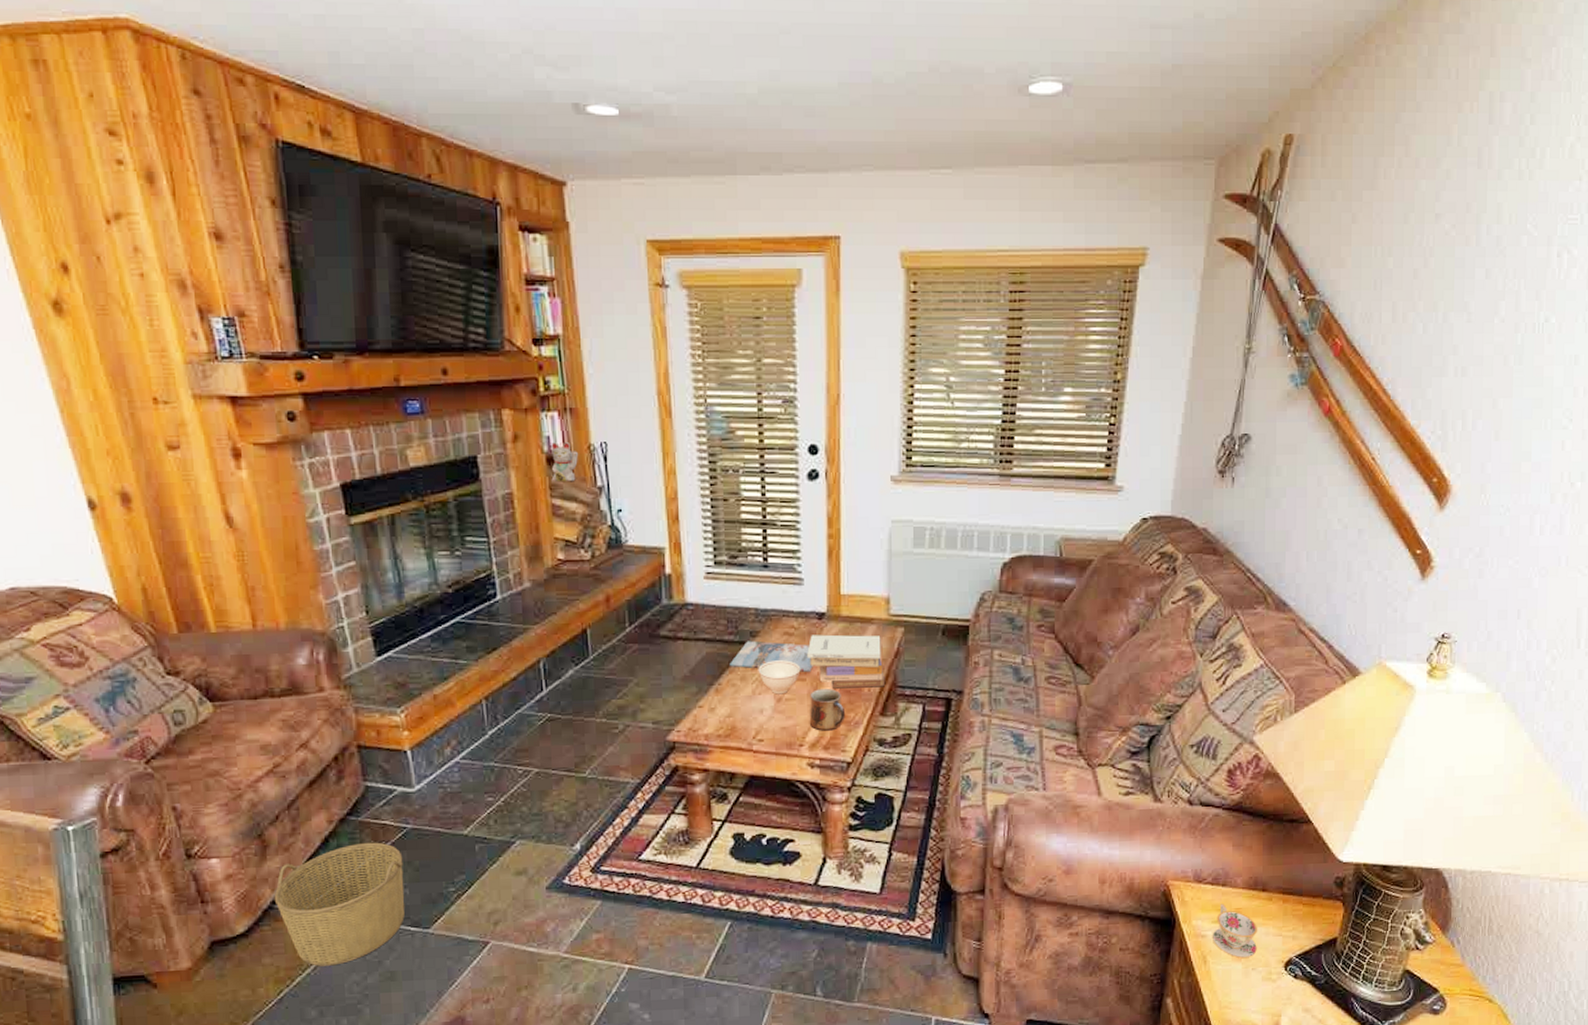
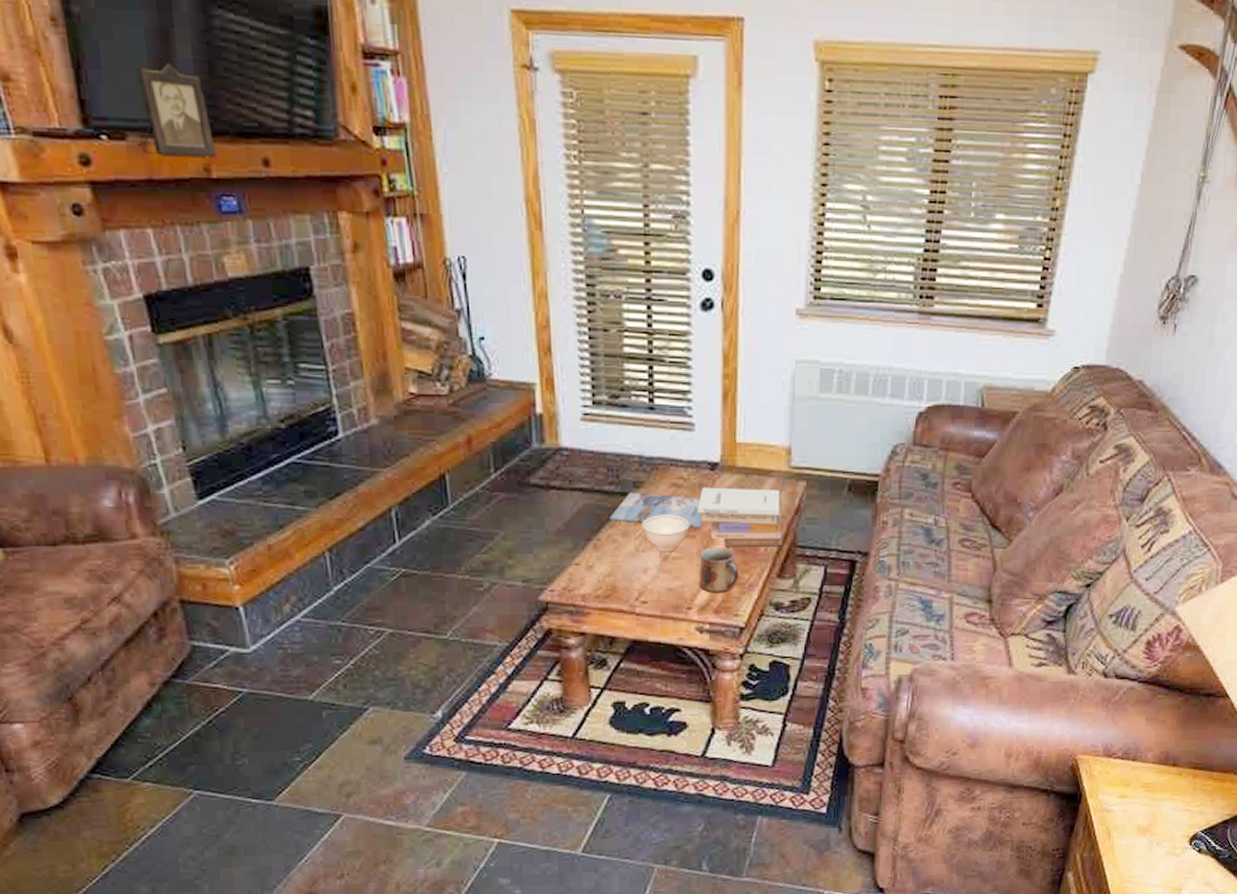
basket: present [274,842,406,966] -> none [91,707,245,840]
photo frame: none [344,297,405,369] -> present [137,63,217,156]
decorative figurine: present [551,442,578,482] -> none [399,254,432,303]
teacup: present [1213,904,1258,958] -> none [1118,778,1166,832]

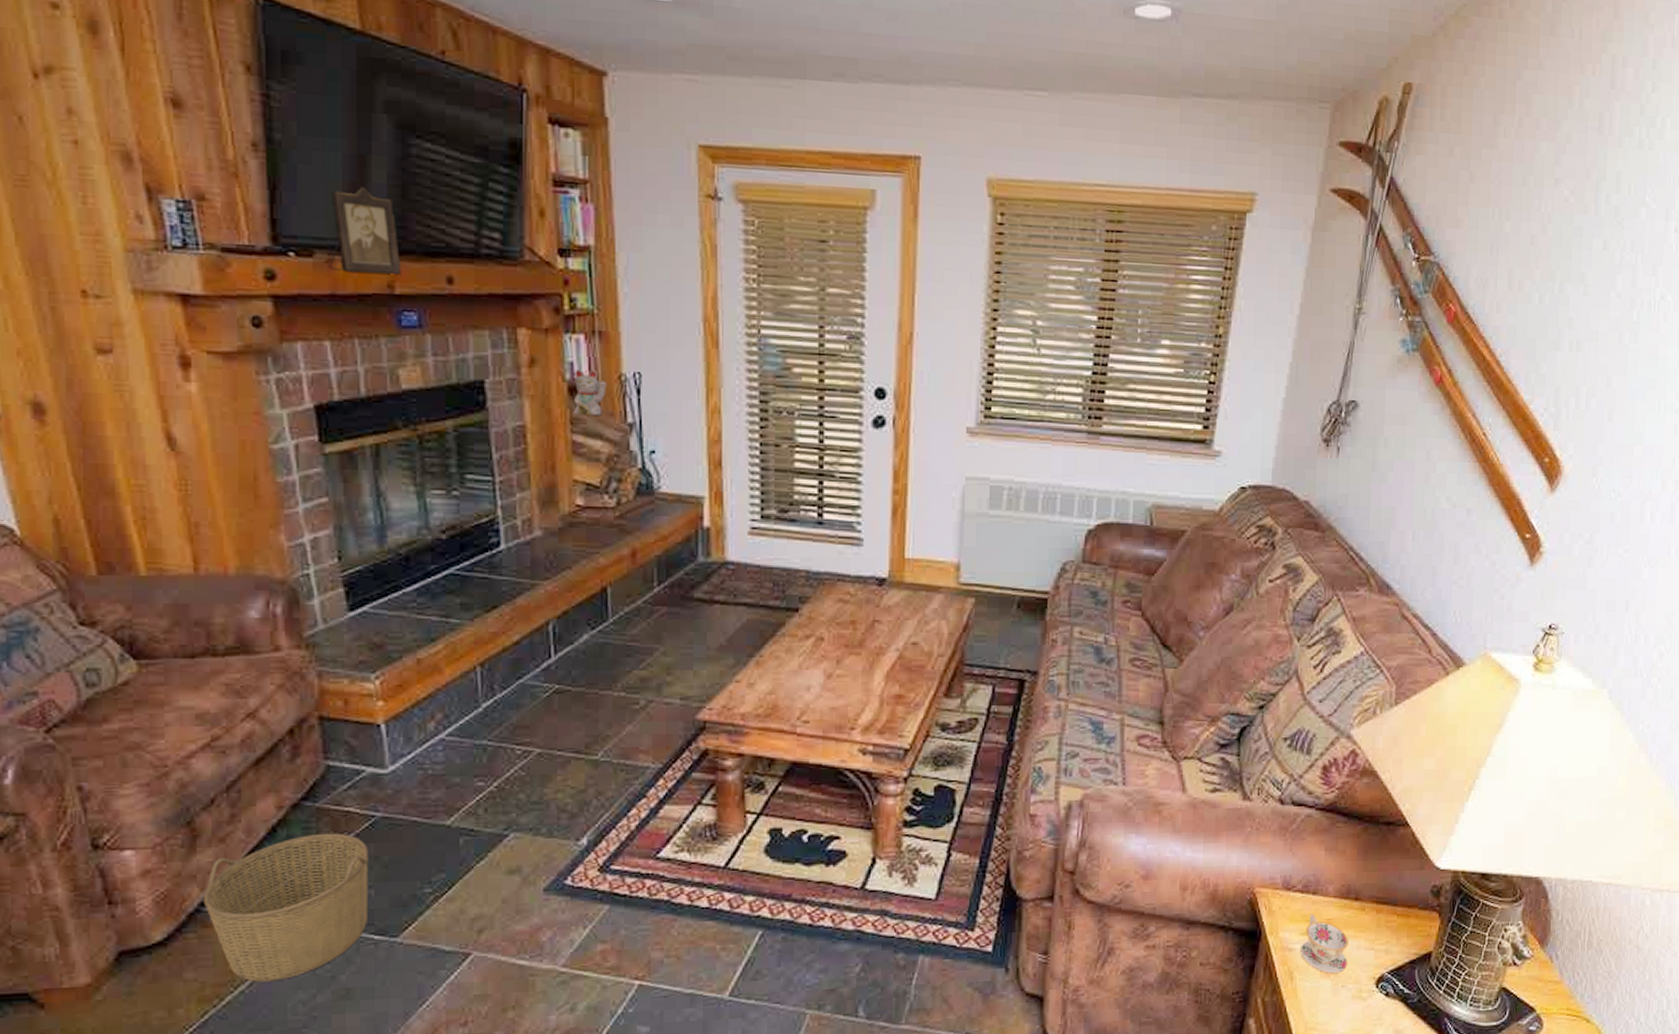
basket: none [91,707,245,840] -> present [203,833,369,982]
decorative figurine: none [399,254,432,303] -> present [573,370,606,417]
magazine: present [610,492,704,528] -> none [774,607,870,645]
bowl: present [642,515,690,552] -> none [806,631,856,670]
books: present [697,487,785,547] -> none [864,603,952,665]
mug: present [698,547,739,593] -> none [862,665,905,713]
teacup: none [1118,778,1166,832] -> present [1300,914,1350,974]

